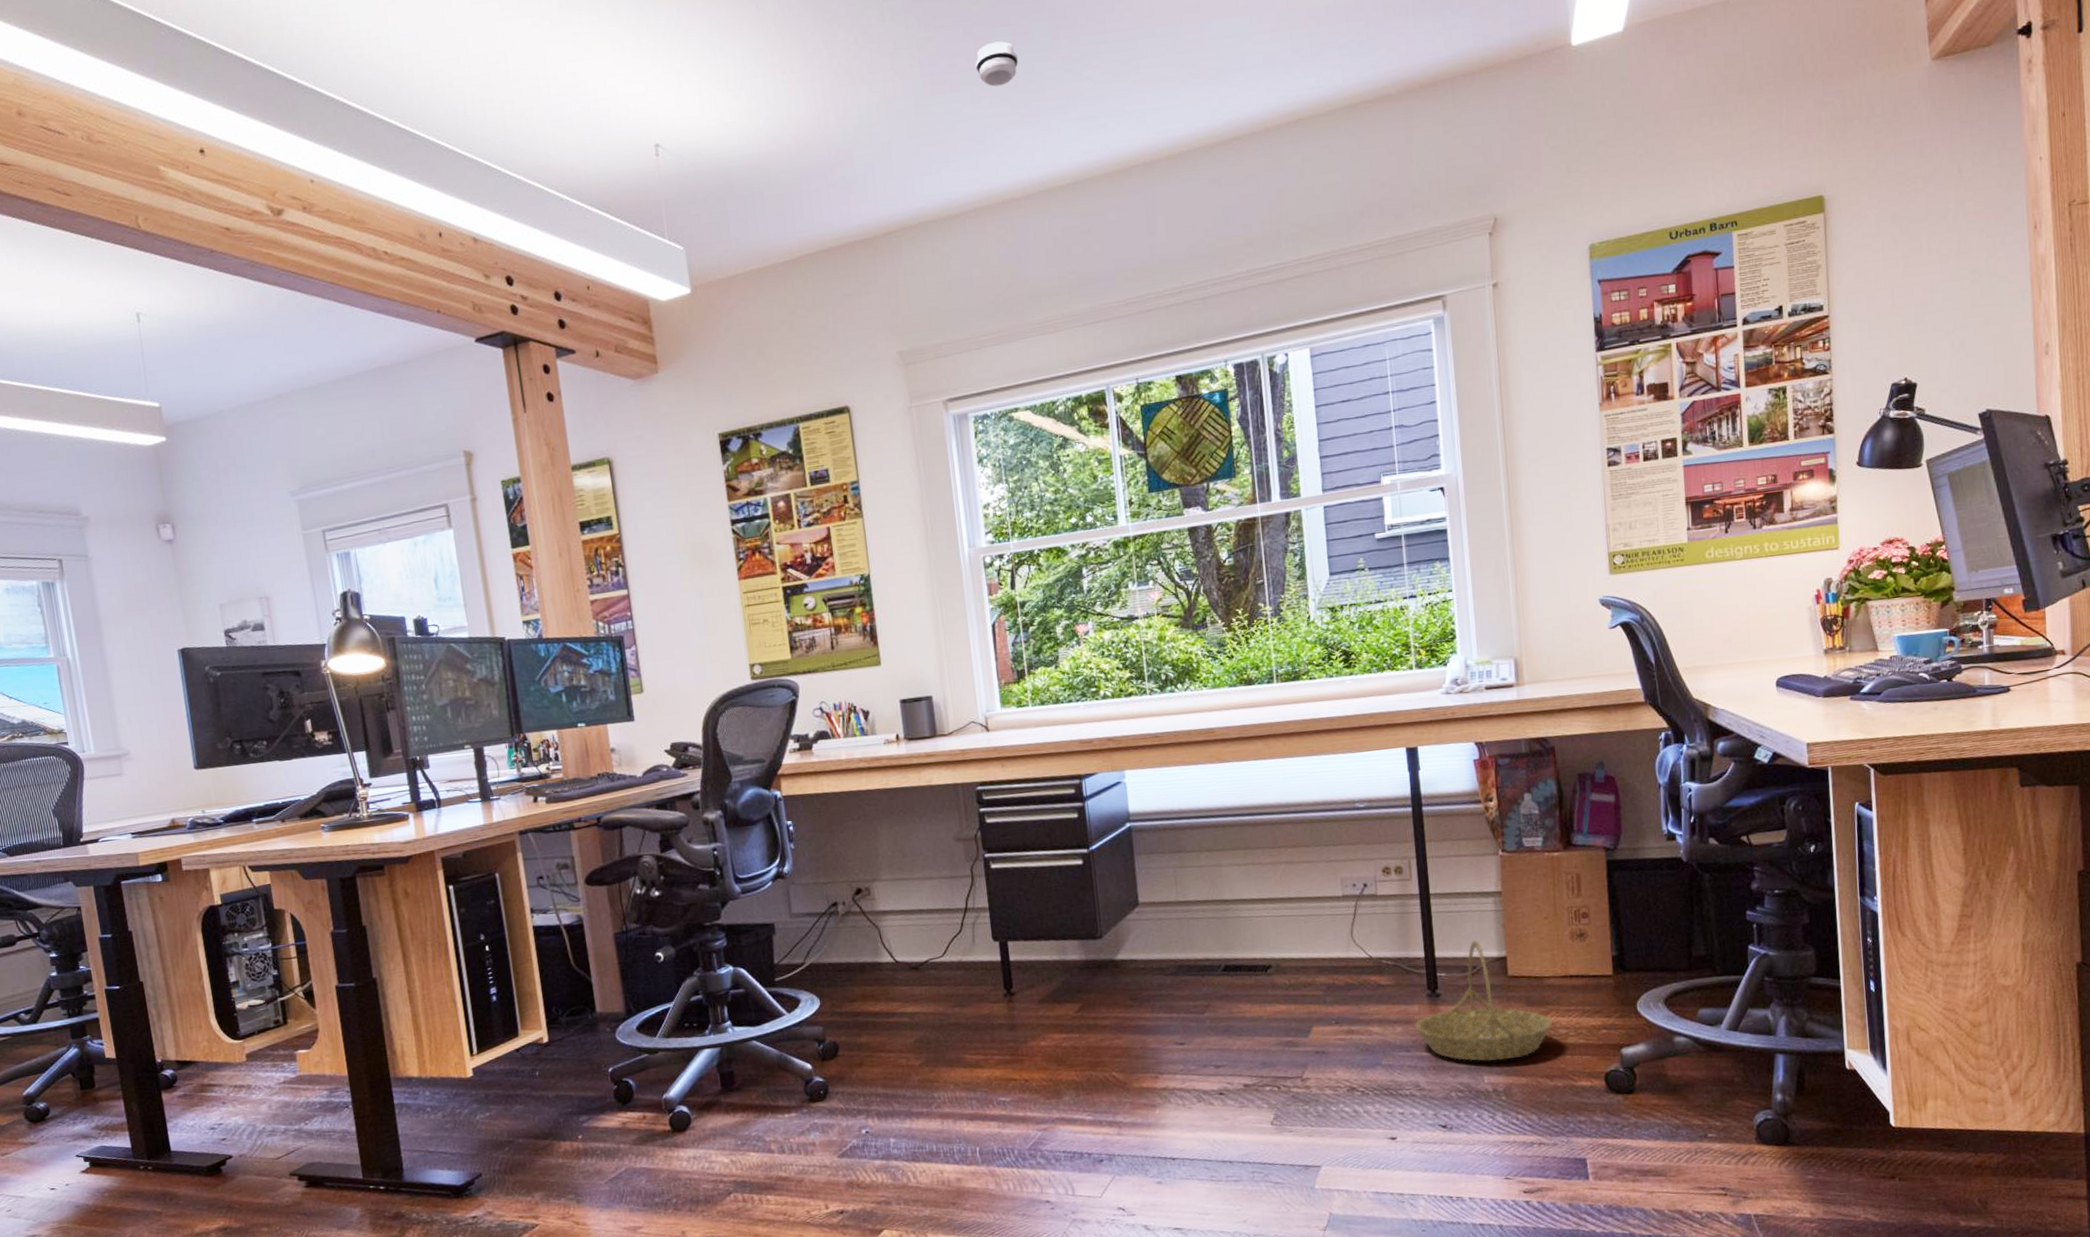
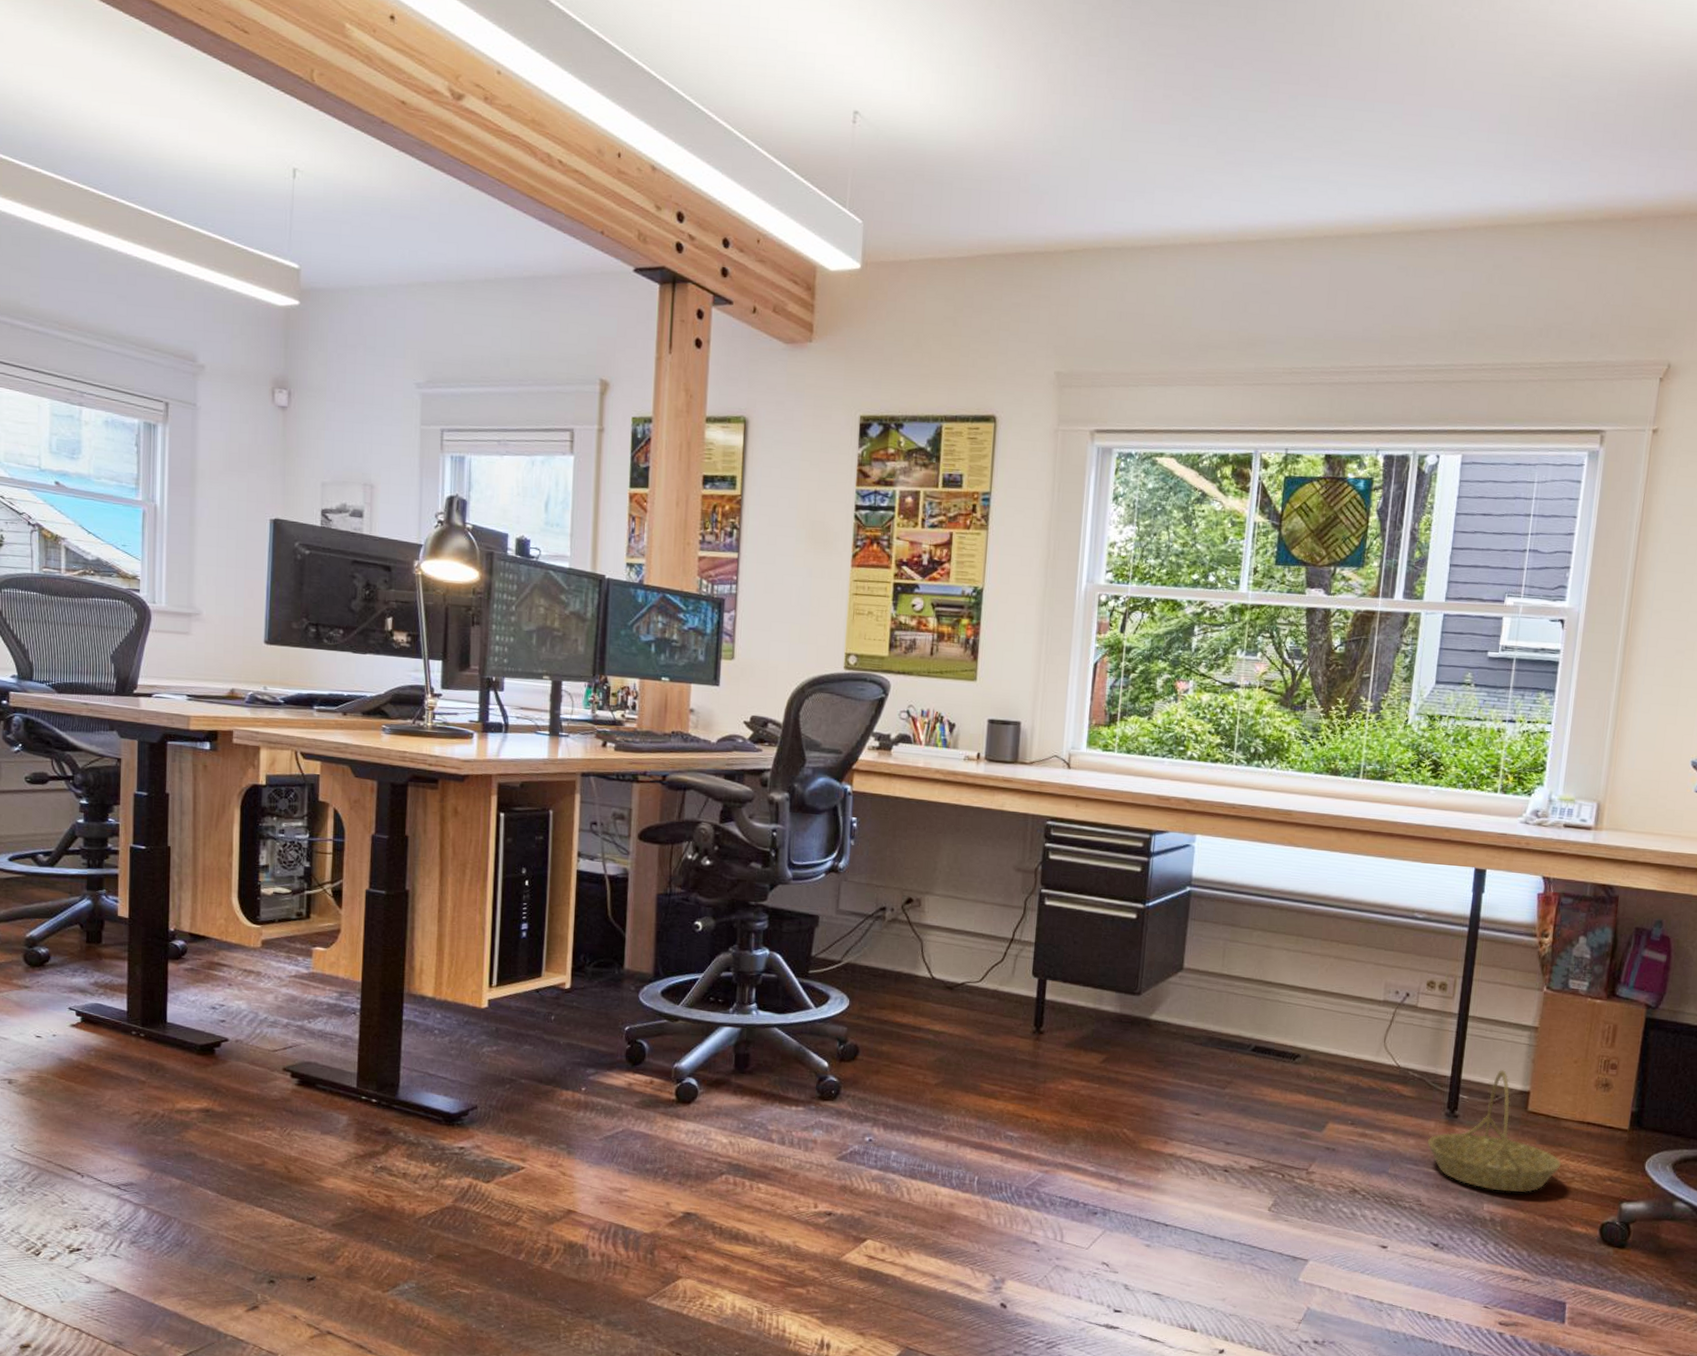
smoke detector: present [975,41,1018,87] -> none [1190,81,1234,128]

